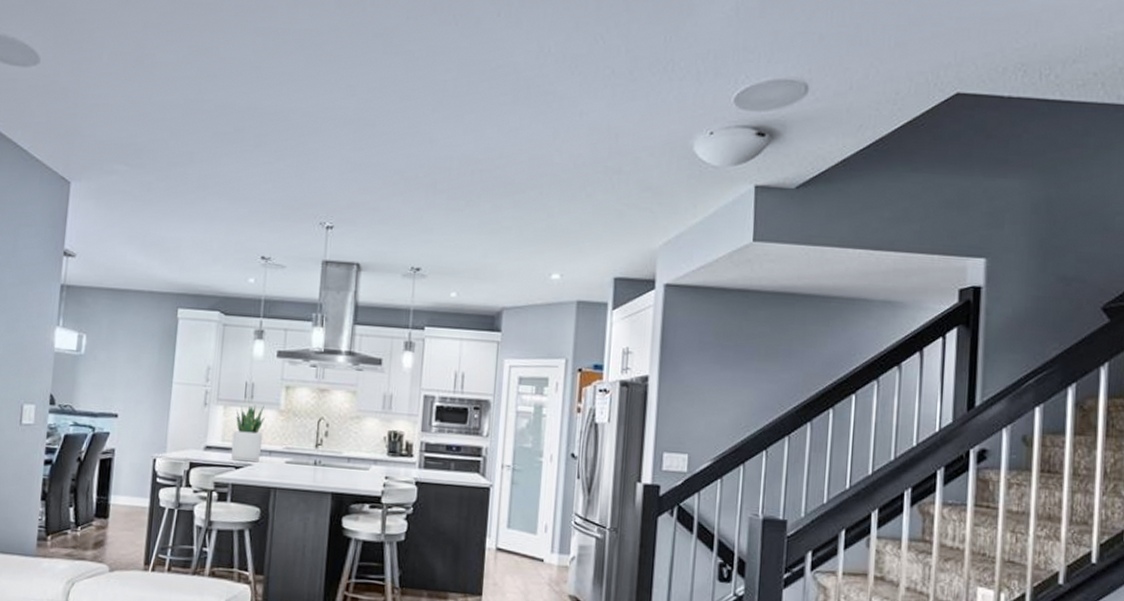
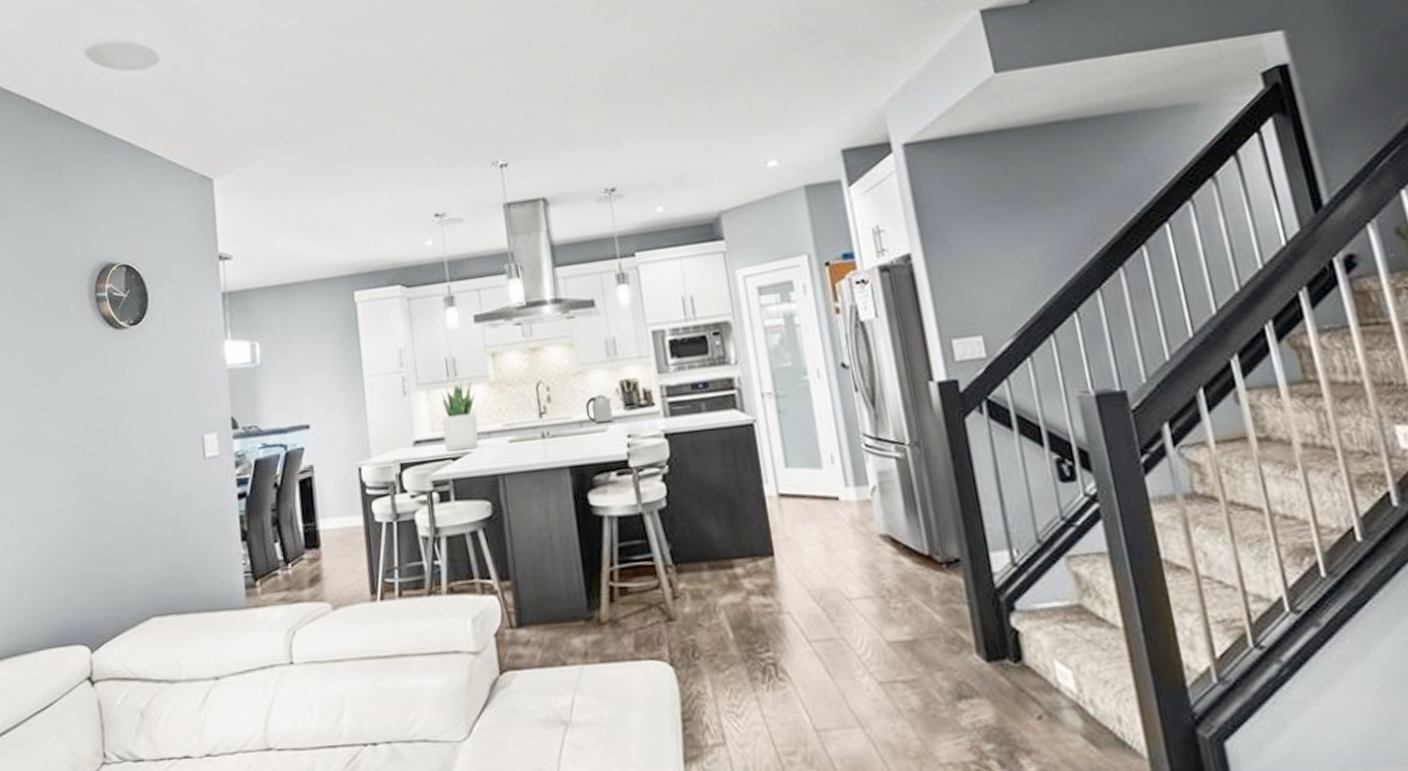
kettle: none [355,439,378,465] -> present [585,394,614,425]

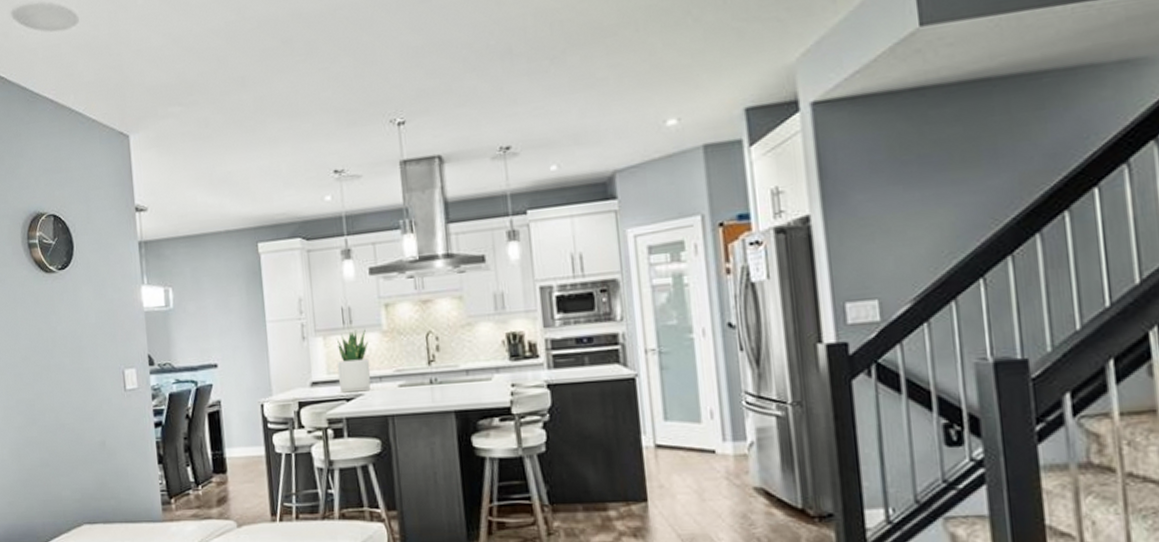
kettle: present [585,394,614,425] -> none [472,345,499,374]

